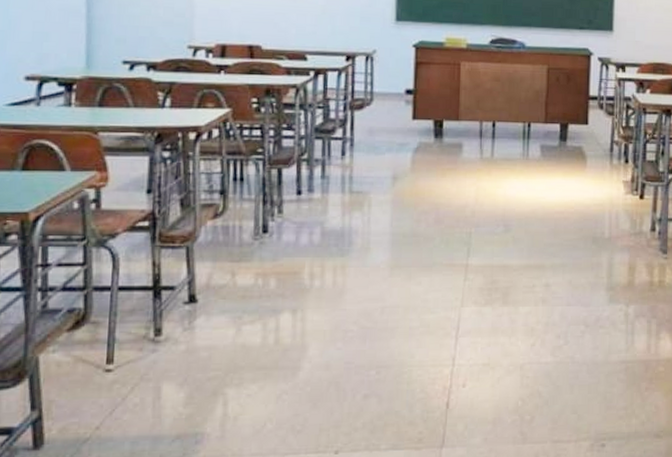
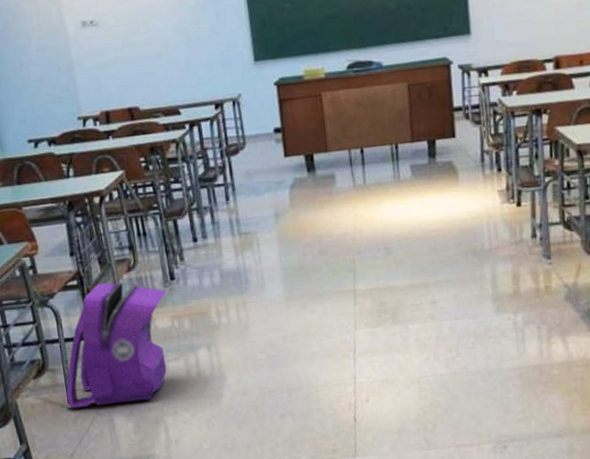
backpack: none [106,227,255,371] -> present [66,282,167,409]

